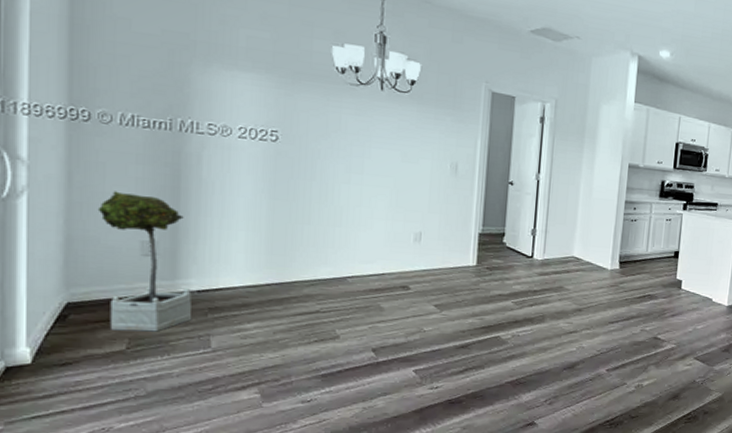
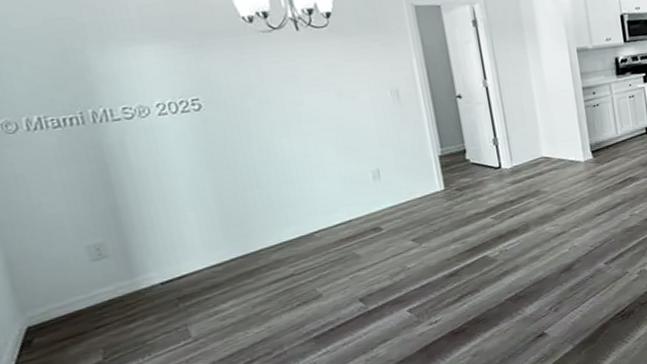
potted tree: present [97,191,193,332] -> none [30,197,164,344]

